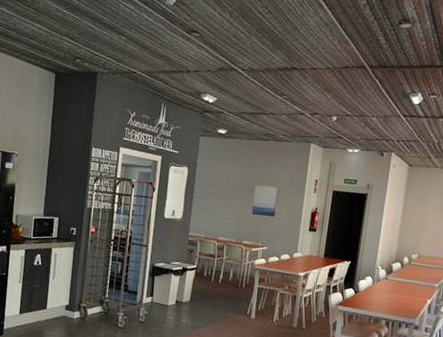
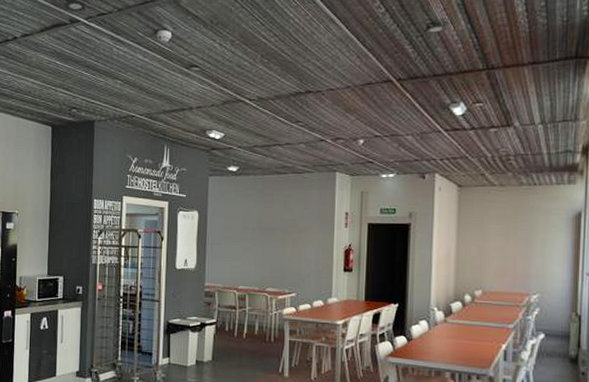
wall art: present [252,185,278,217] -> none [274,223,303,258]

